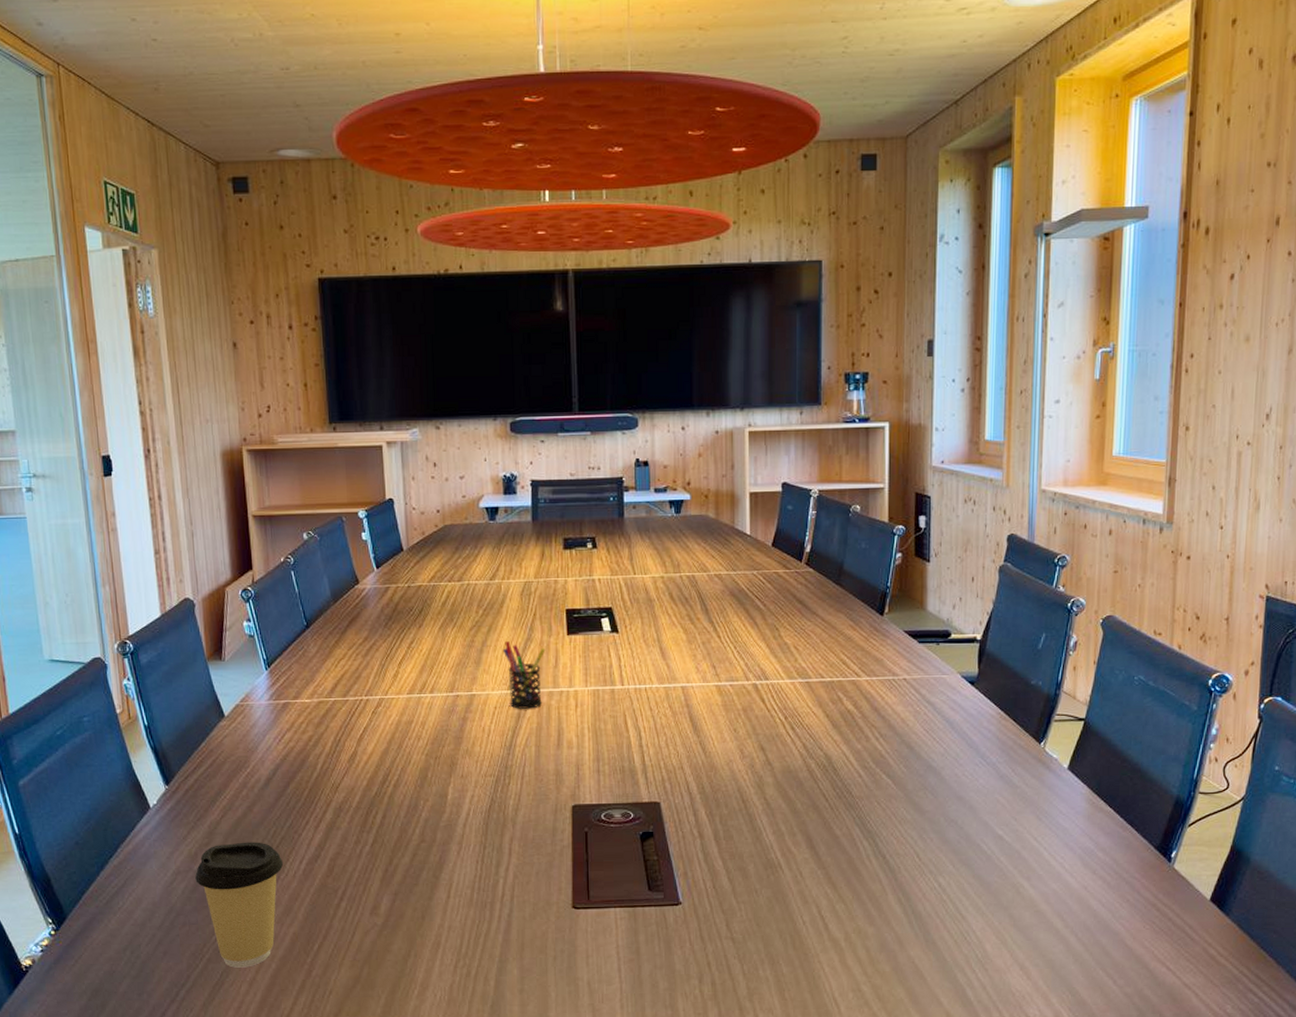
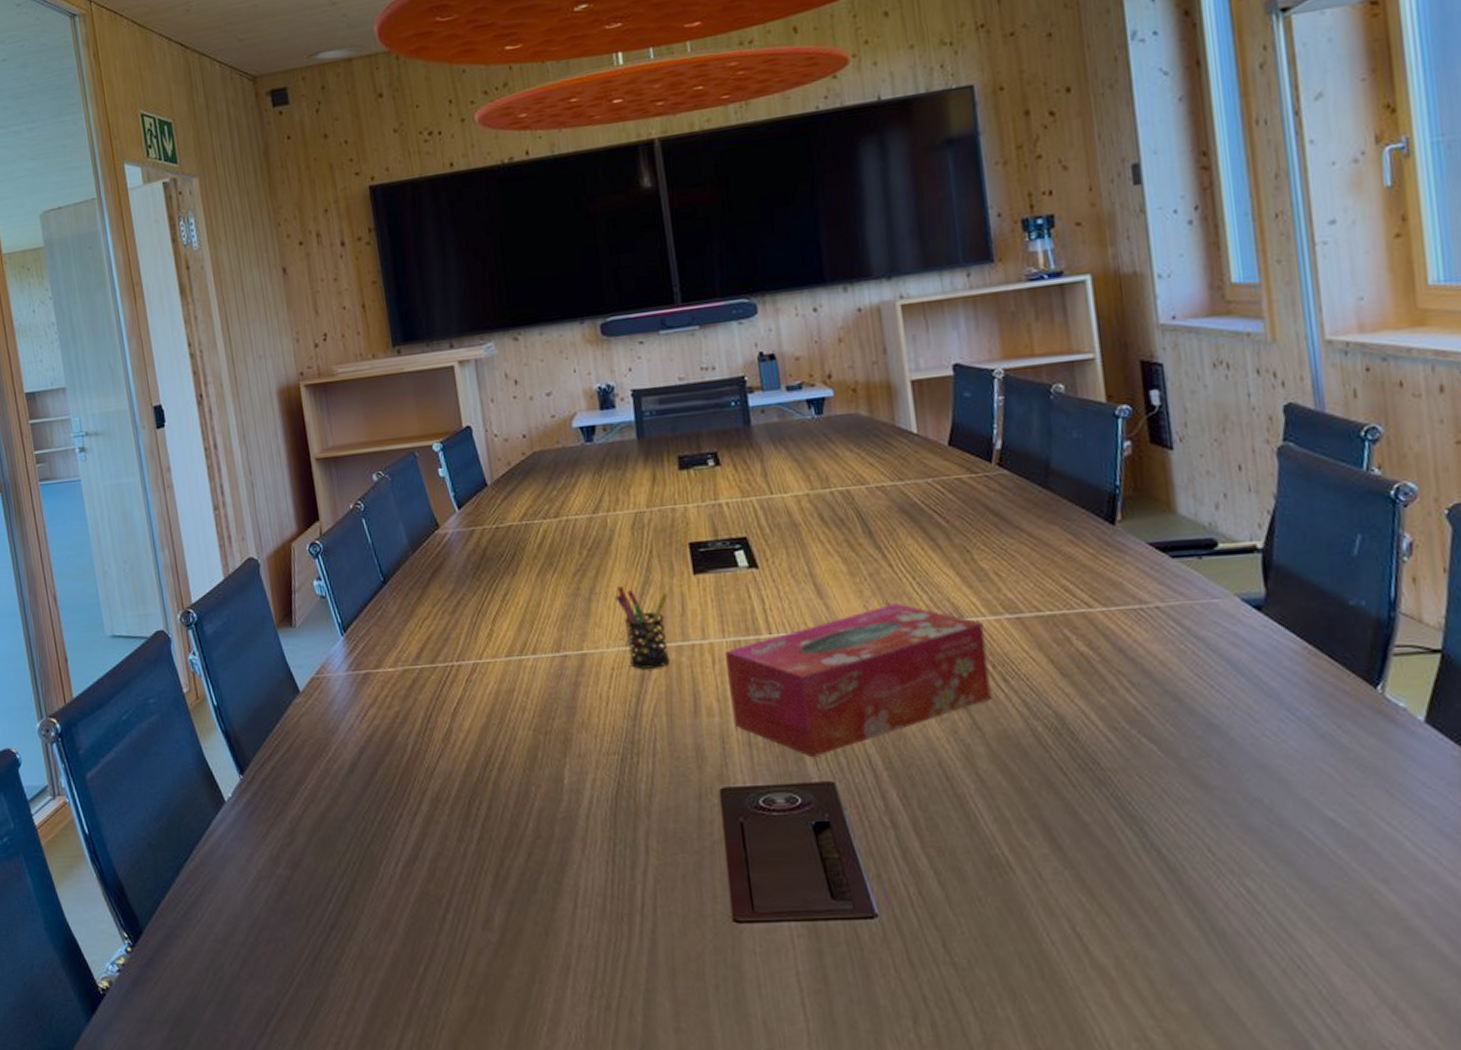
coffee cup: present [195,842,284,968] -> none [278,840,377,994]
tissue box: none [585,667,782,783] -> present [724,603,992,758]

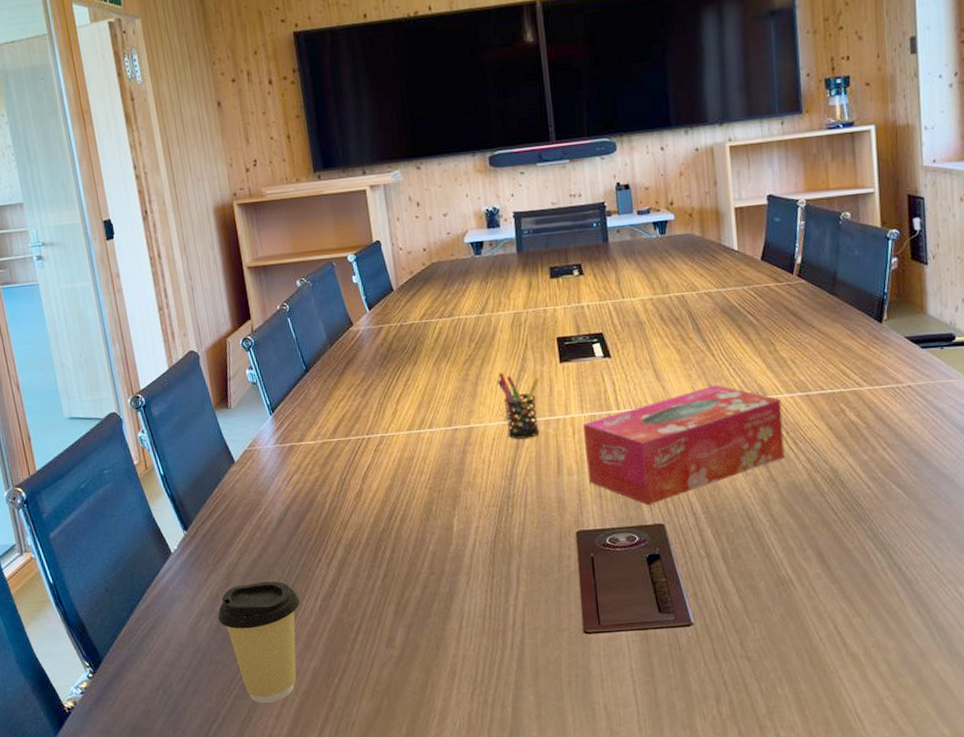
coffee cup: none [278,840,377,994] -> present [218,581,300,703]

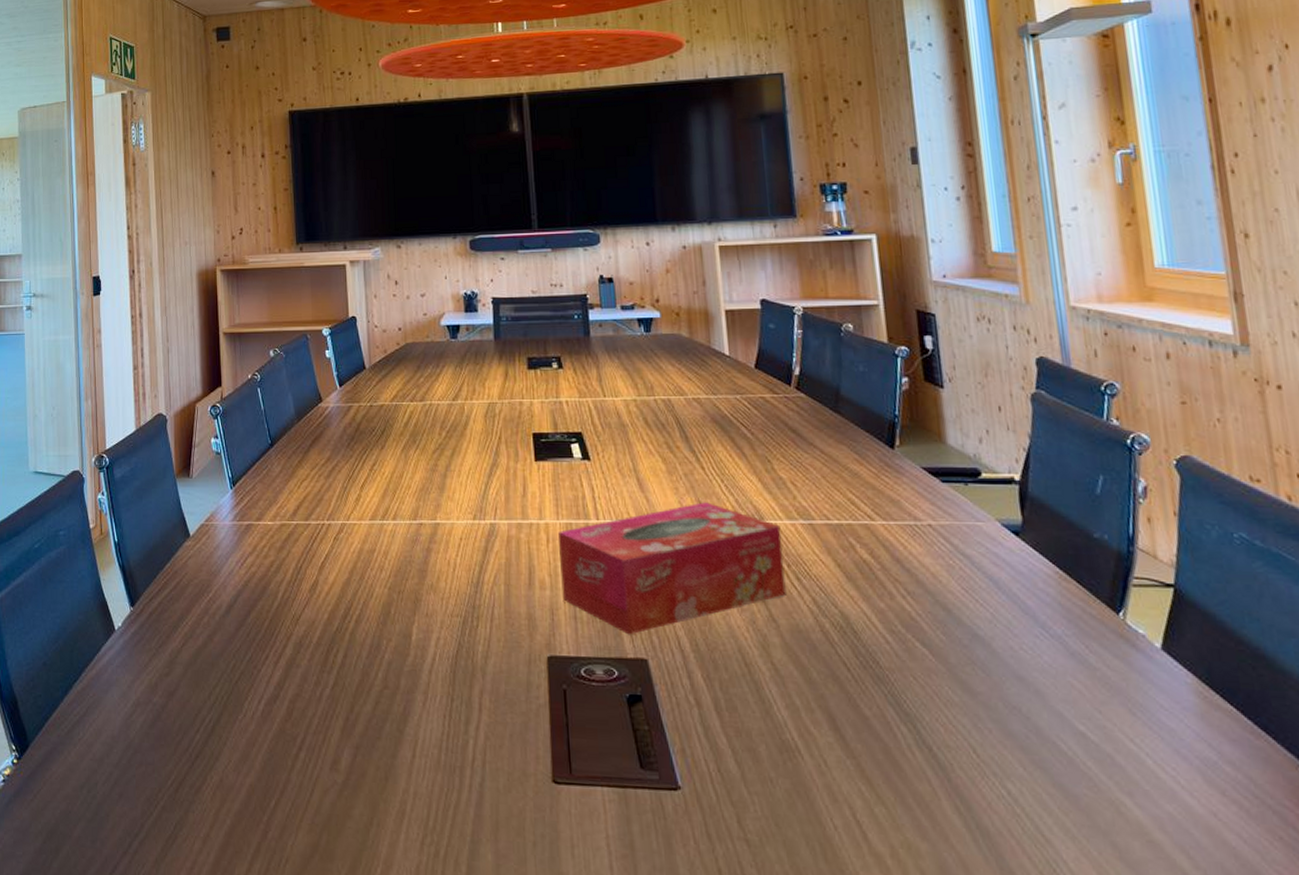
coffee cup: present [218,581,300,703] -> none [154,674,242,821]
pen holder: present [496,373,540,439] -> none [467,466,513,542]

